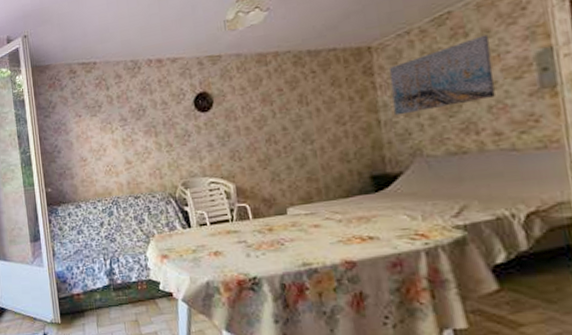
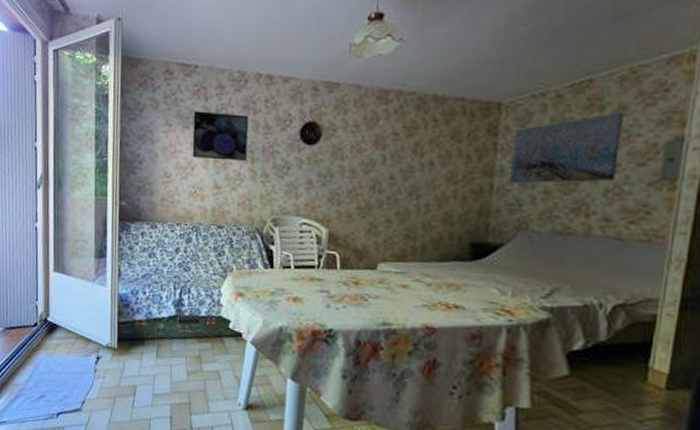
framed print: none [98,96,150,140] -> present [192,111,248,161]

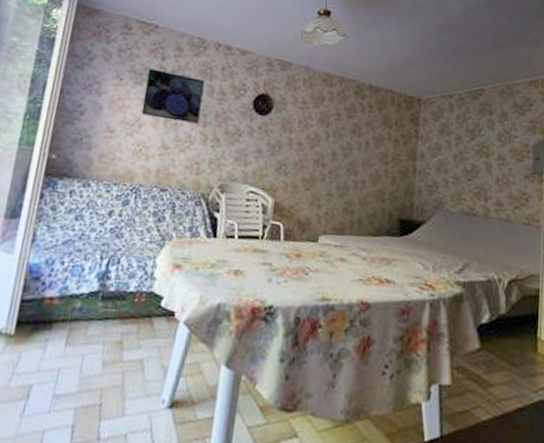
wall art: present [510,112,625,184] -> none [429,116,506,172]

